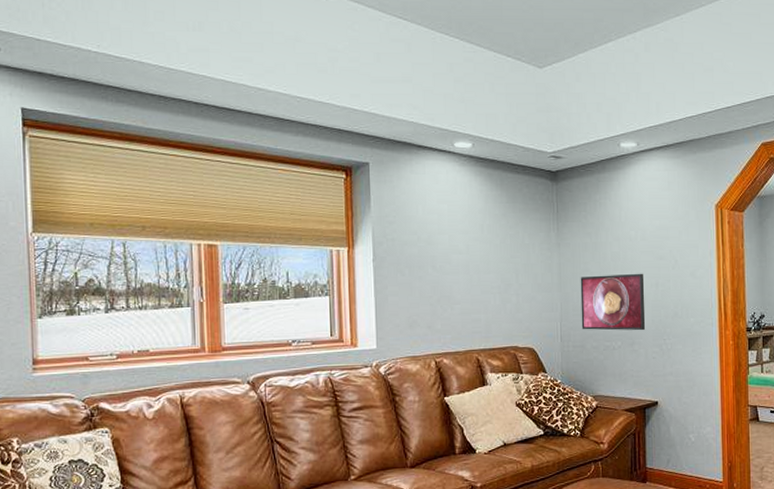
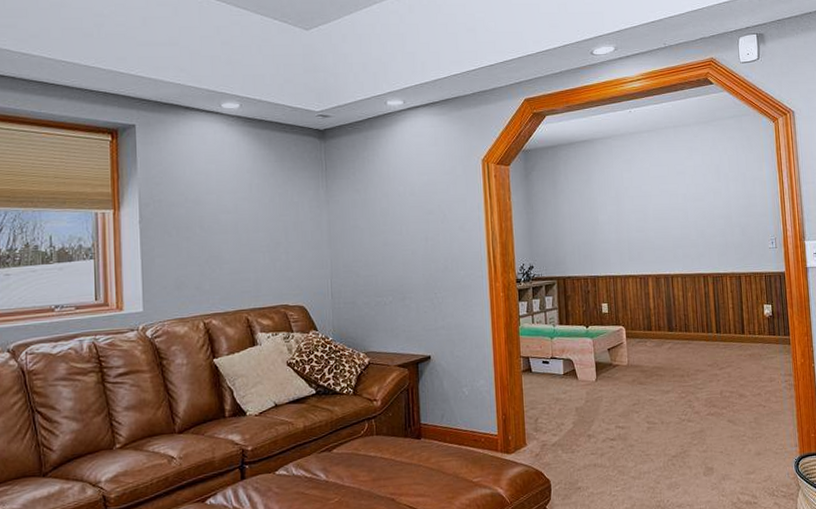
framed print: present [580,273,646,331] -> none [350,228,417,286]

